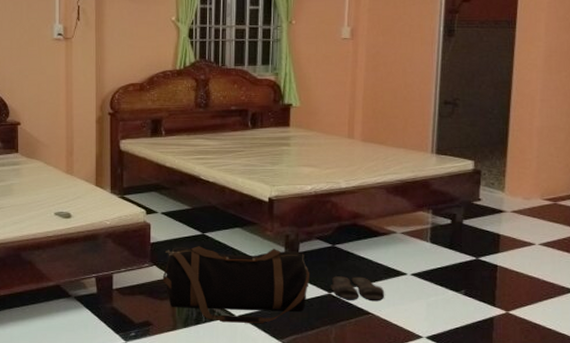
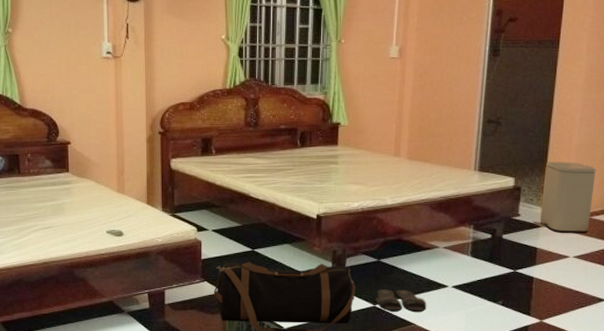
pedal bin: none [494,144,560,220] -> present [532,162,596,234]

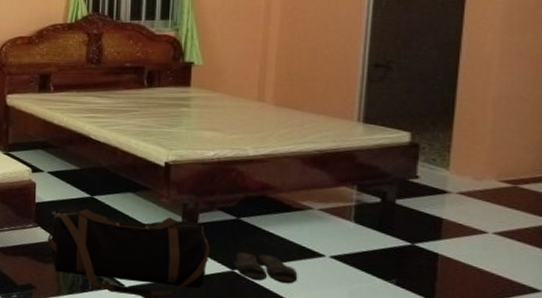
pedal bin: present [532,162,596,234] -> none [436,115,522,206]

